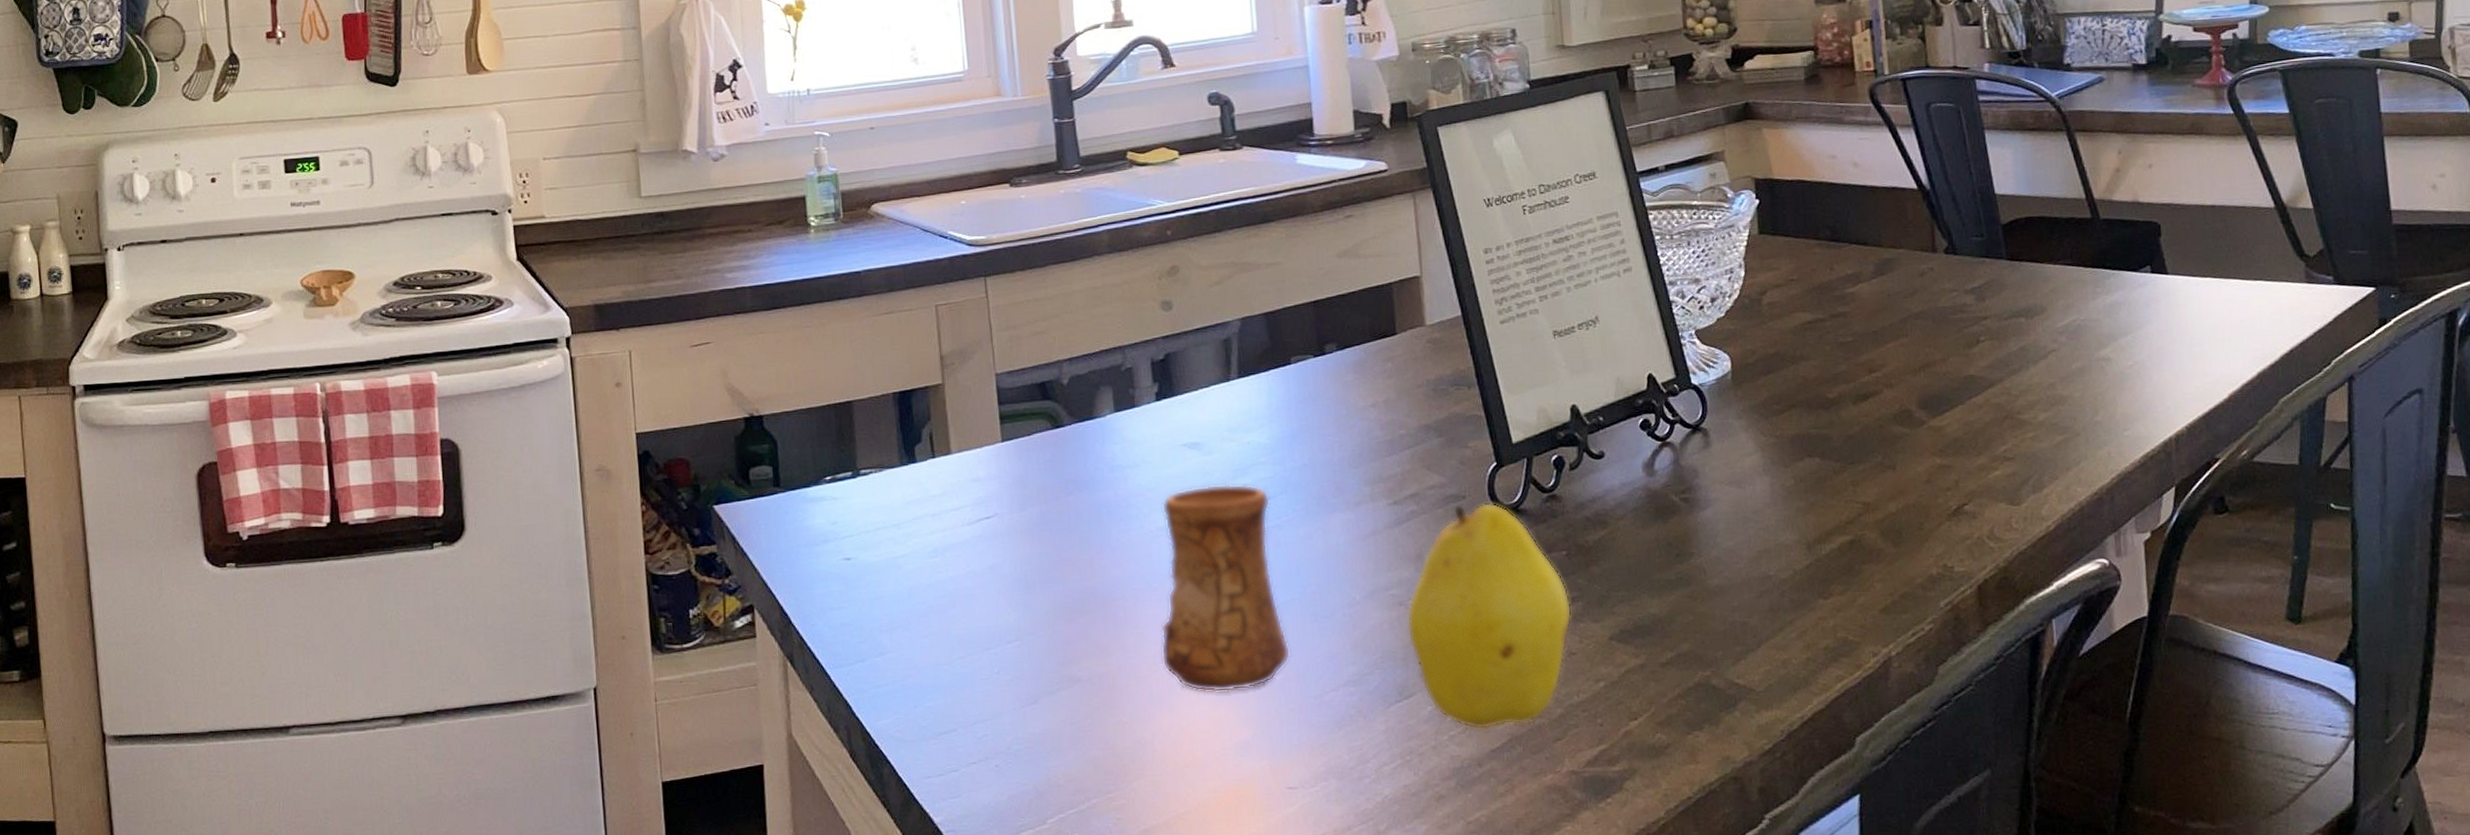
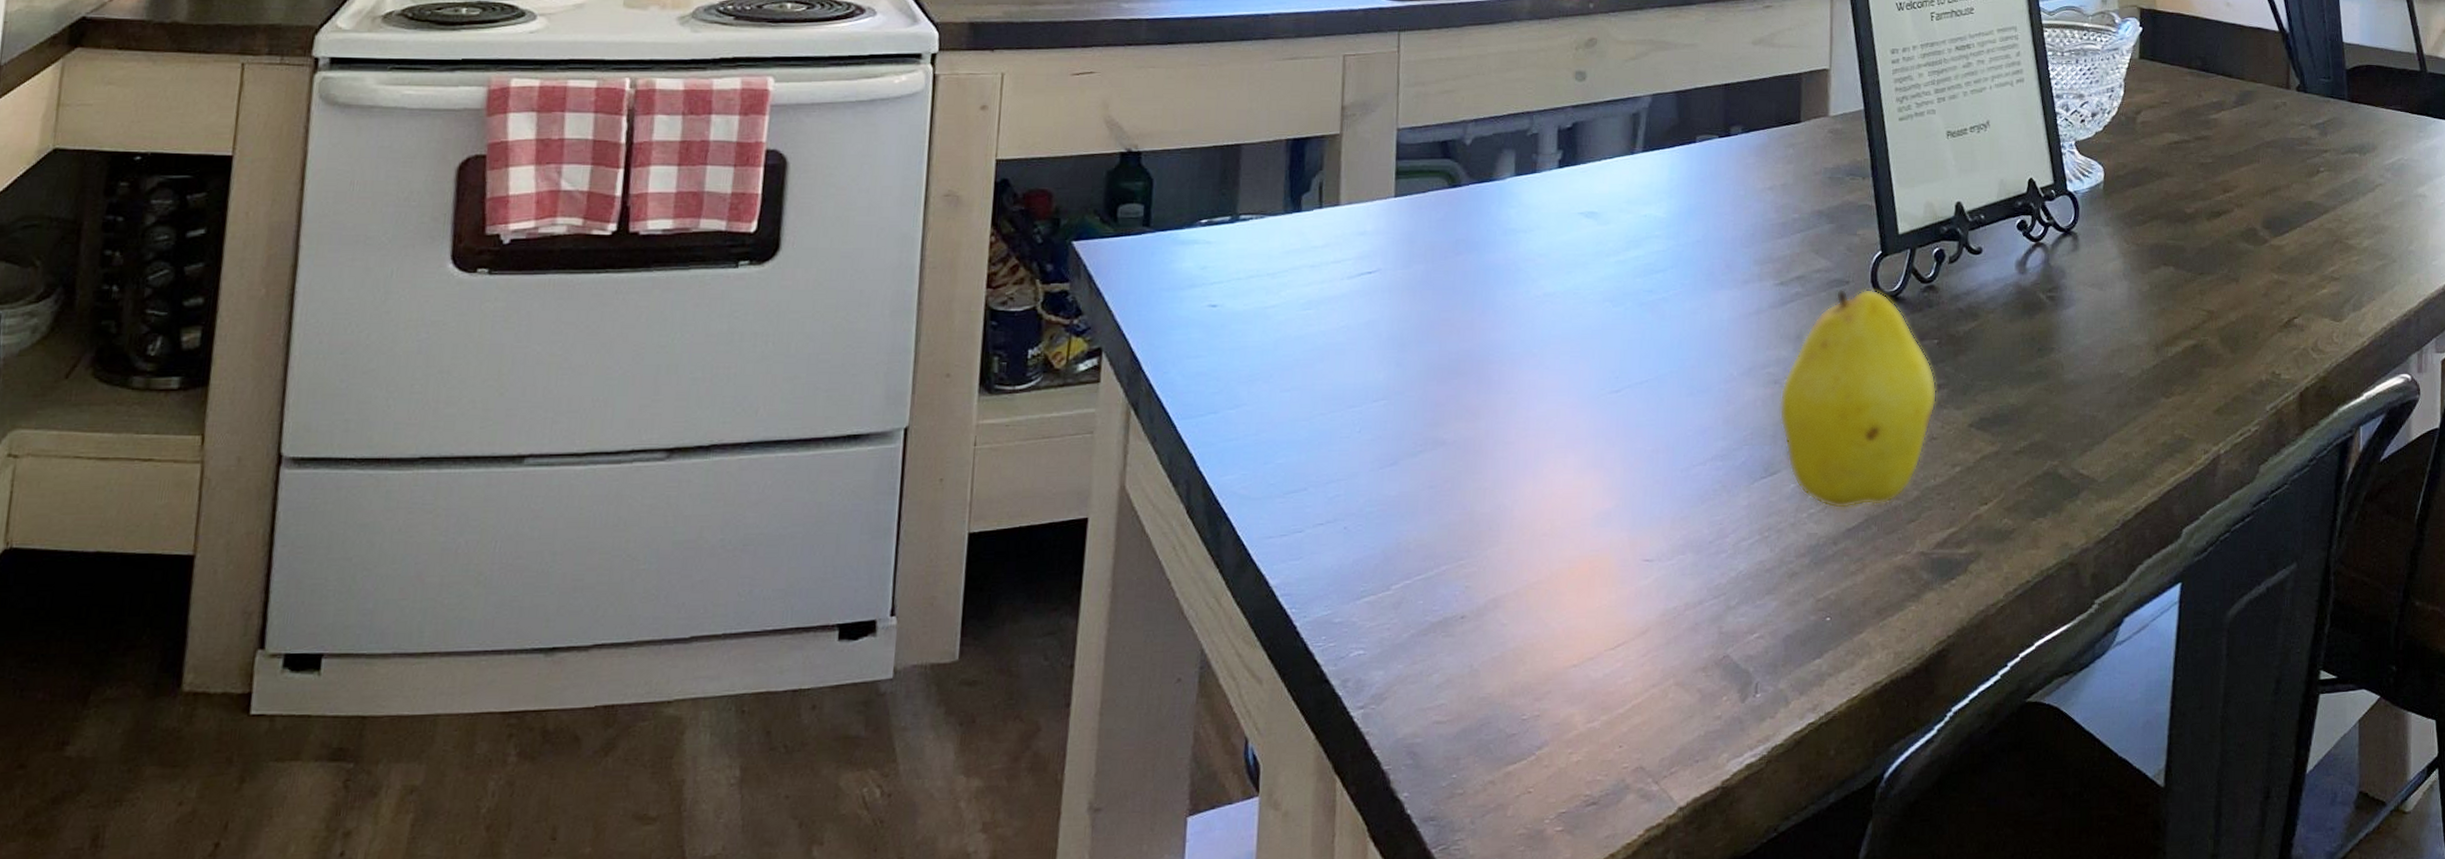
cup: present [1161,483,1291,693] -> none [1532,254,1663,462]

